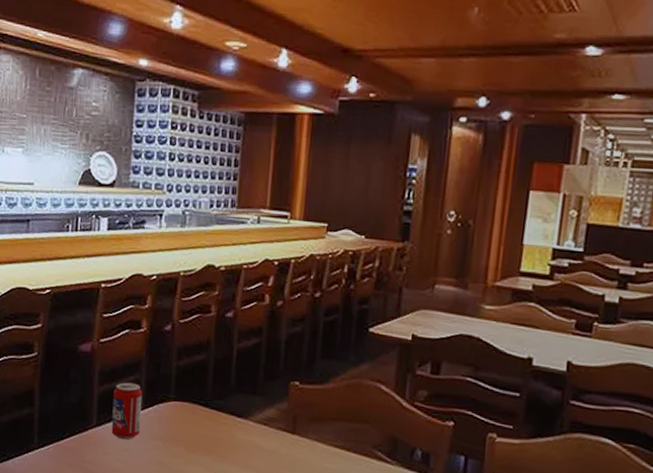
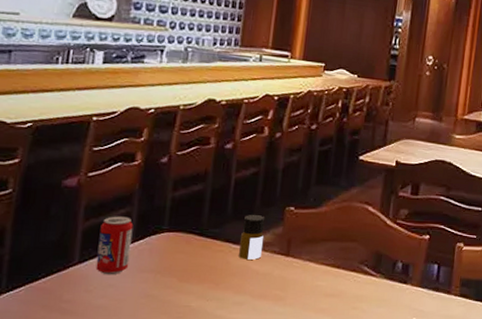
bottle: none [244,388,269,435] -> present [239,215,265,260]

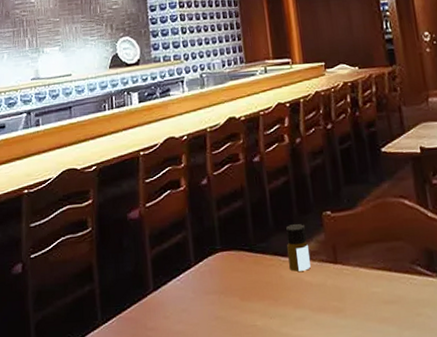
beverage can: present [95,216,134,275] -> none [164,241,195,300]

